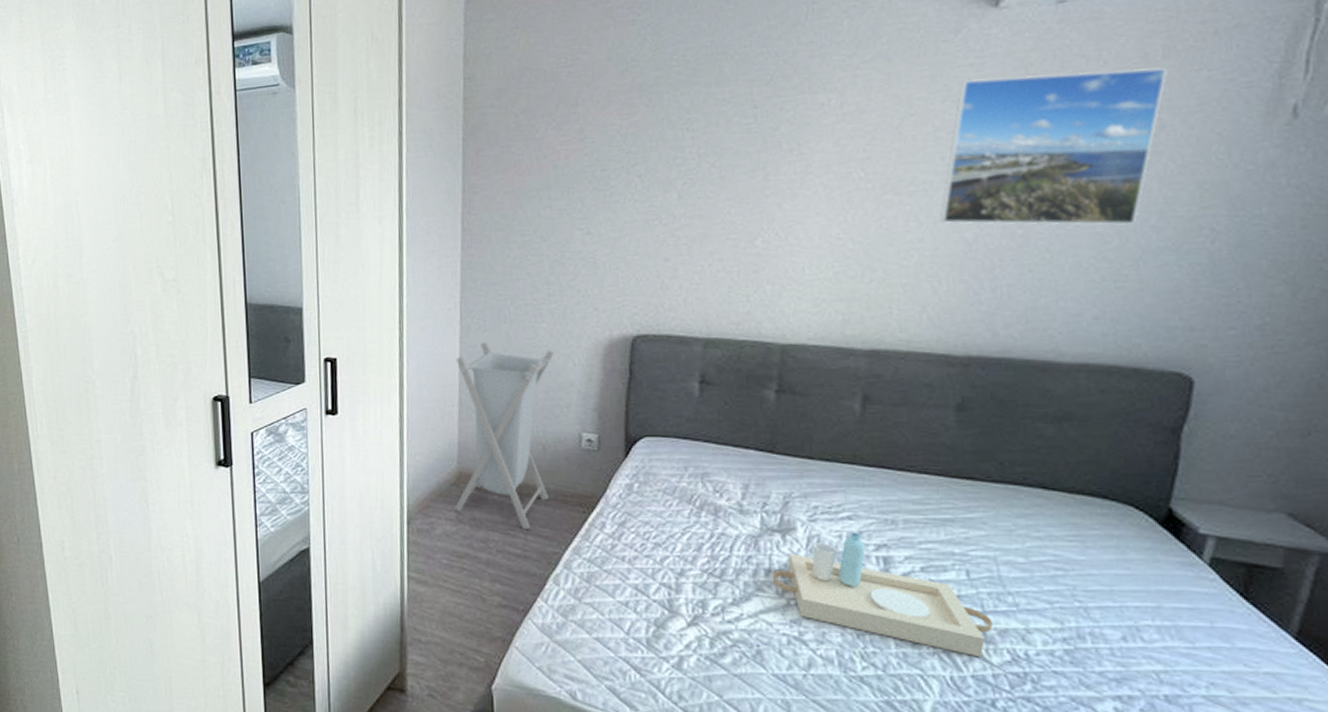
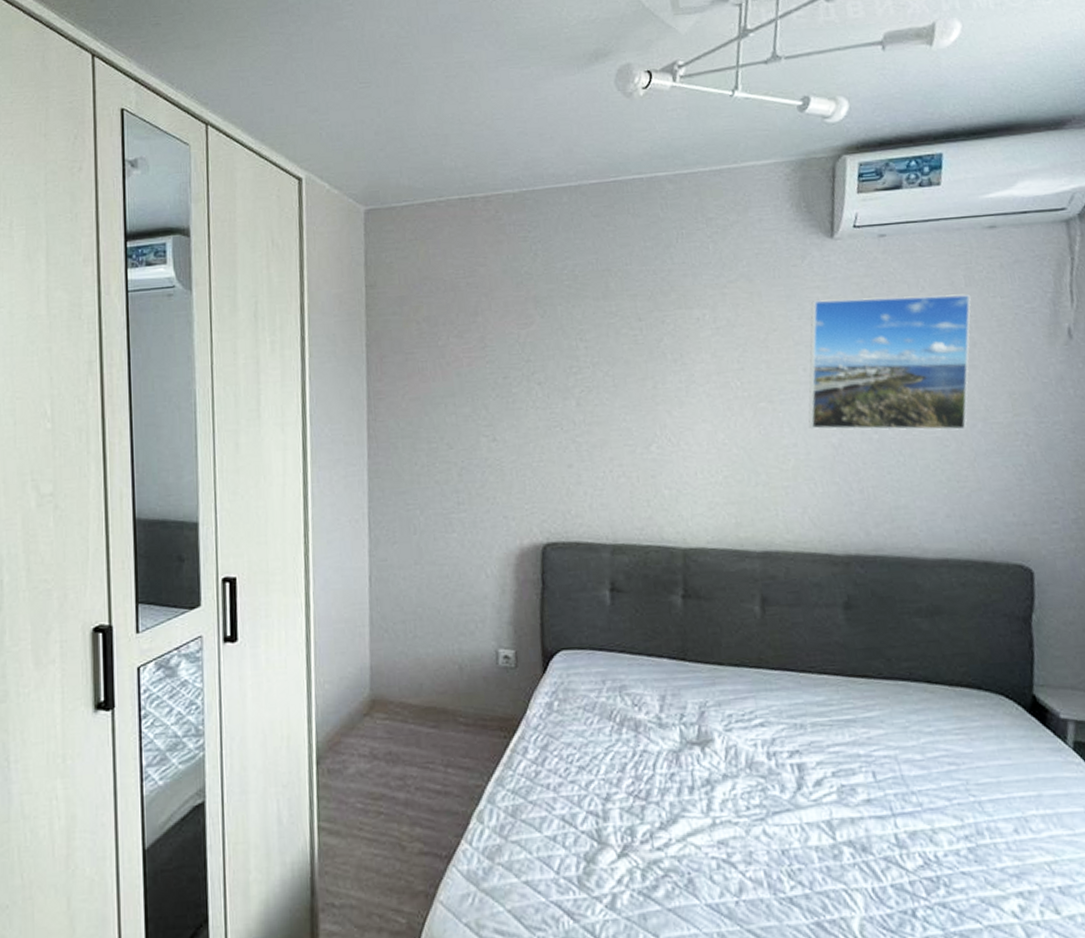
laundry hamper: present [455,342,555,530] -> none [365,555,468,762]
serving tray: present [772,532,993,658] -> none [695,739,903,865]

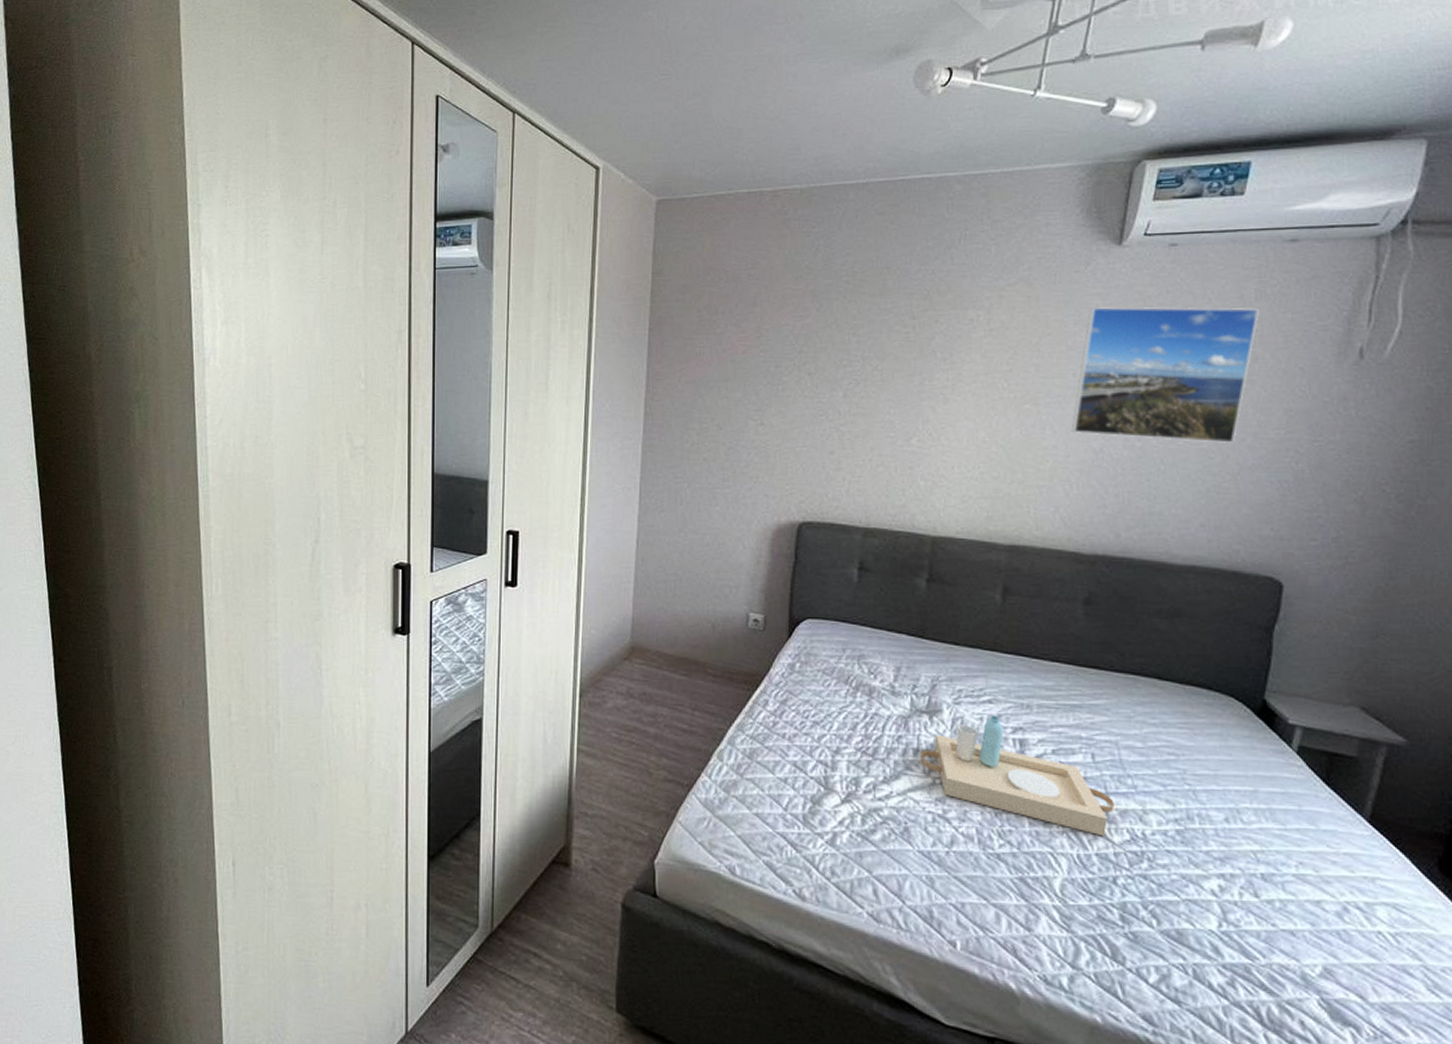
serving tray: none [695,739,903,865] -> present [919,715,1114,837]

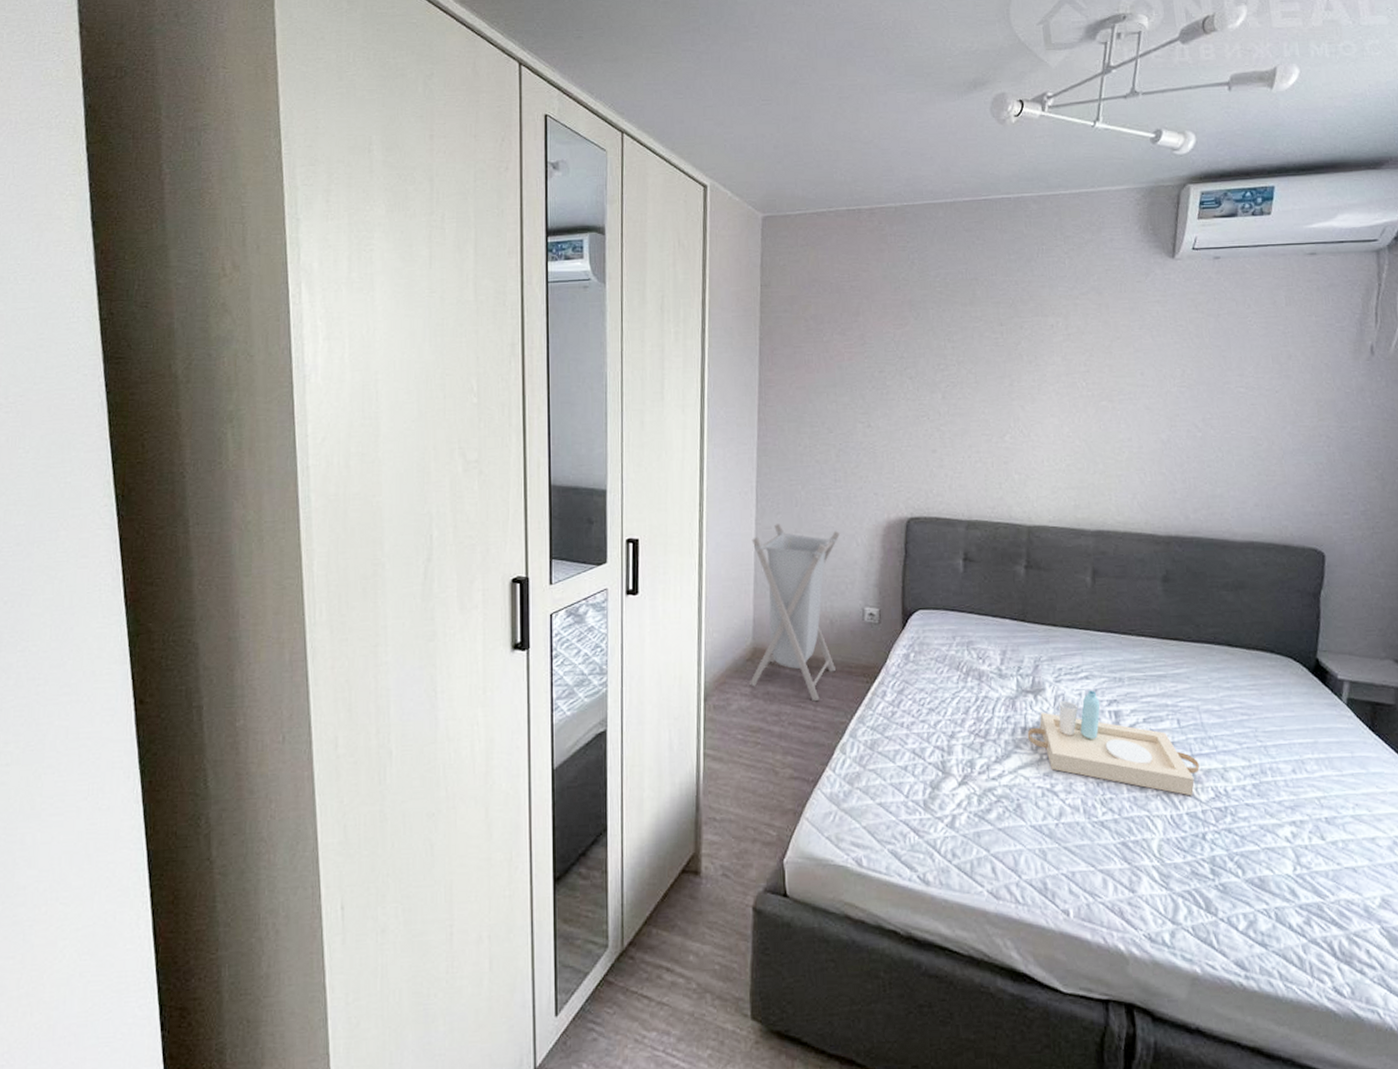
laundry hamper: none [626,522,727,706] -> present [750,524,841,702]
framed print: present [1071,307,1259,443] -> none [1142,312,1290,432]

